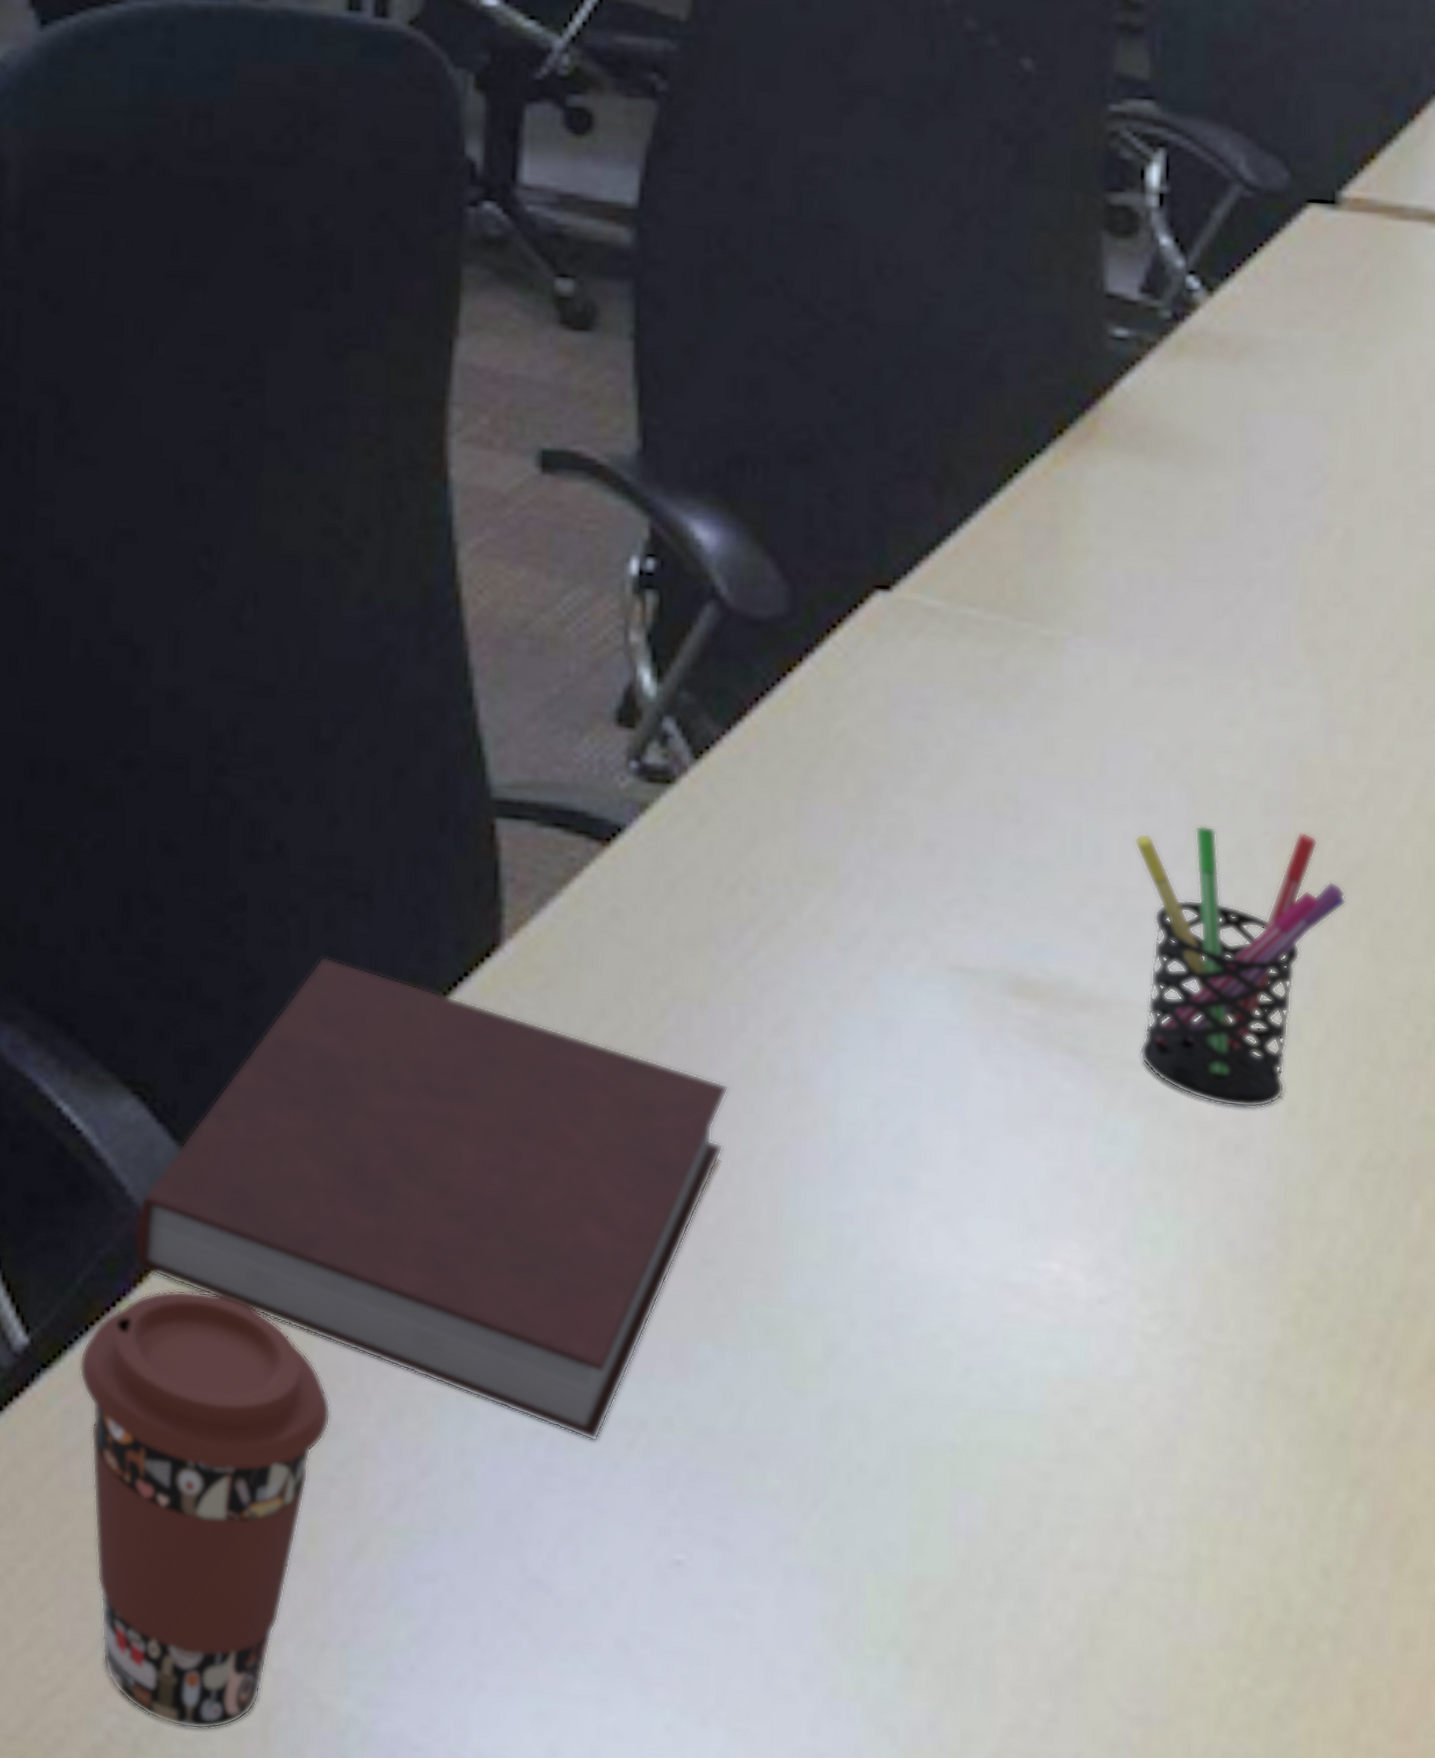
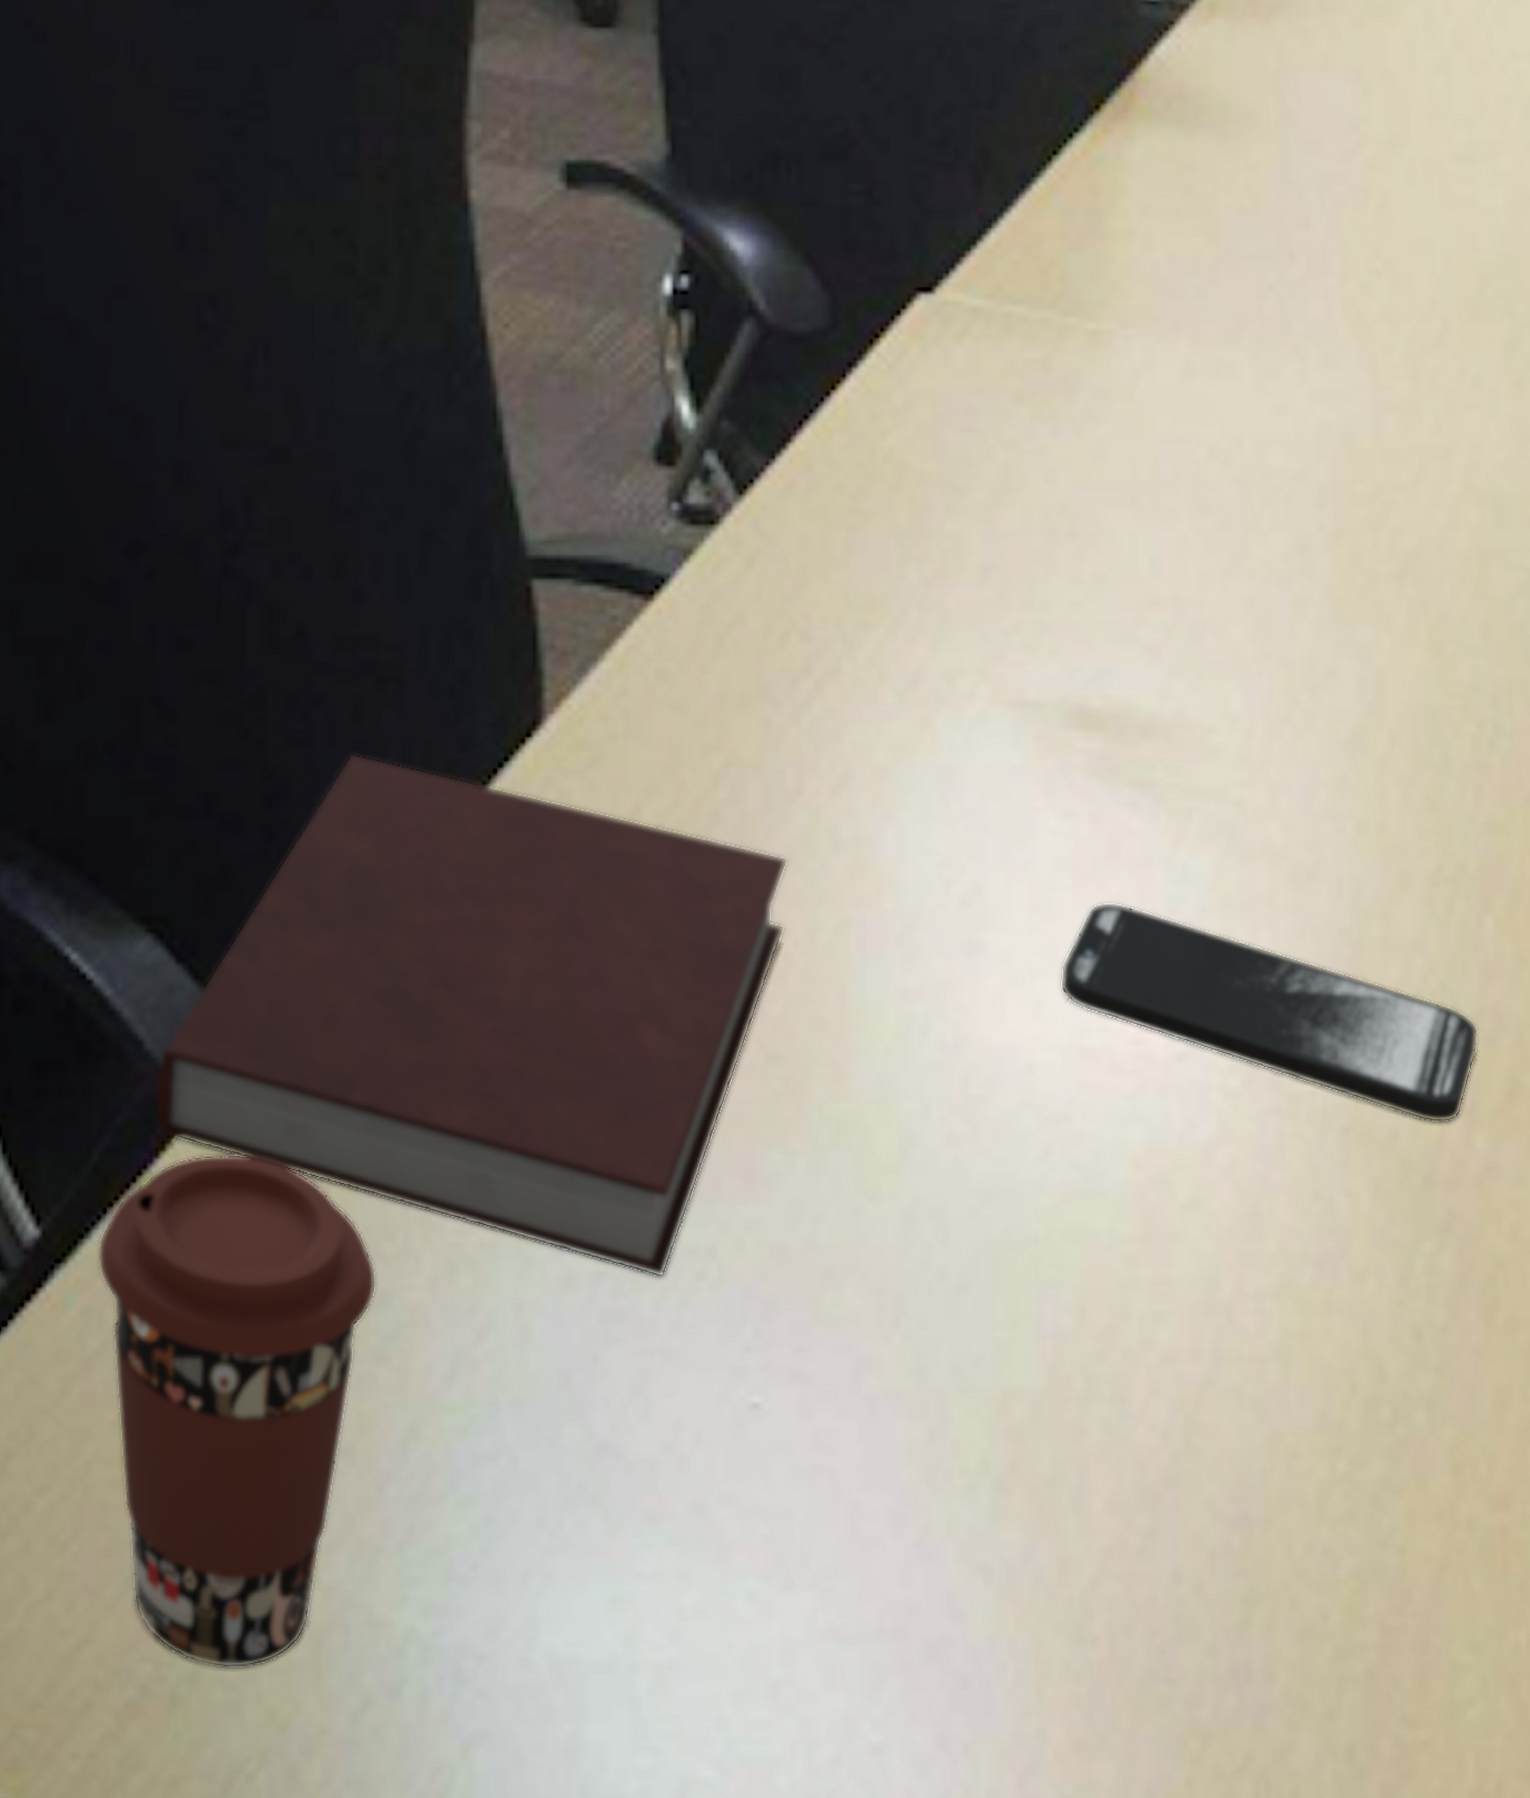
smartphone: none [987,1154,1402,1387] -> present [1060,902,1479,1123]
pen holder: present [1134,825,1347,1108] -> none [1190,523,1404,829]

